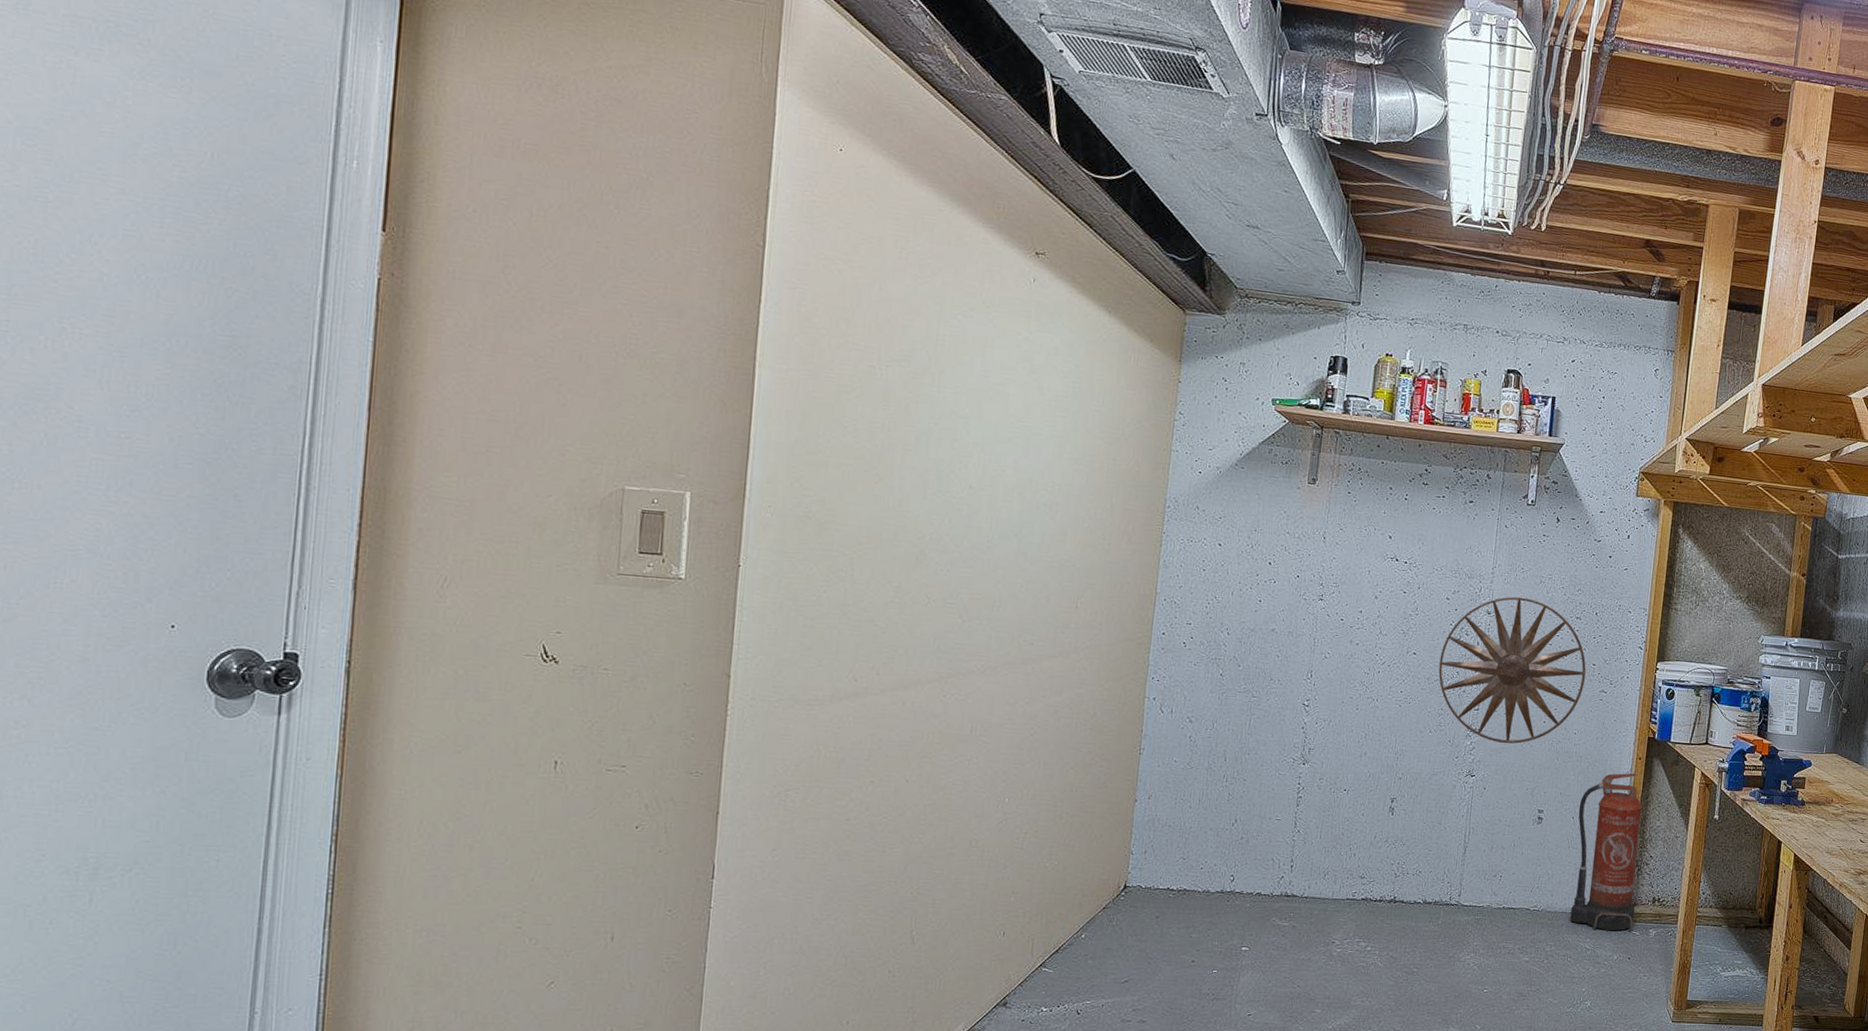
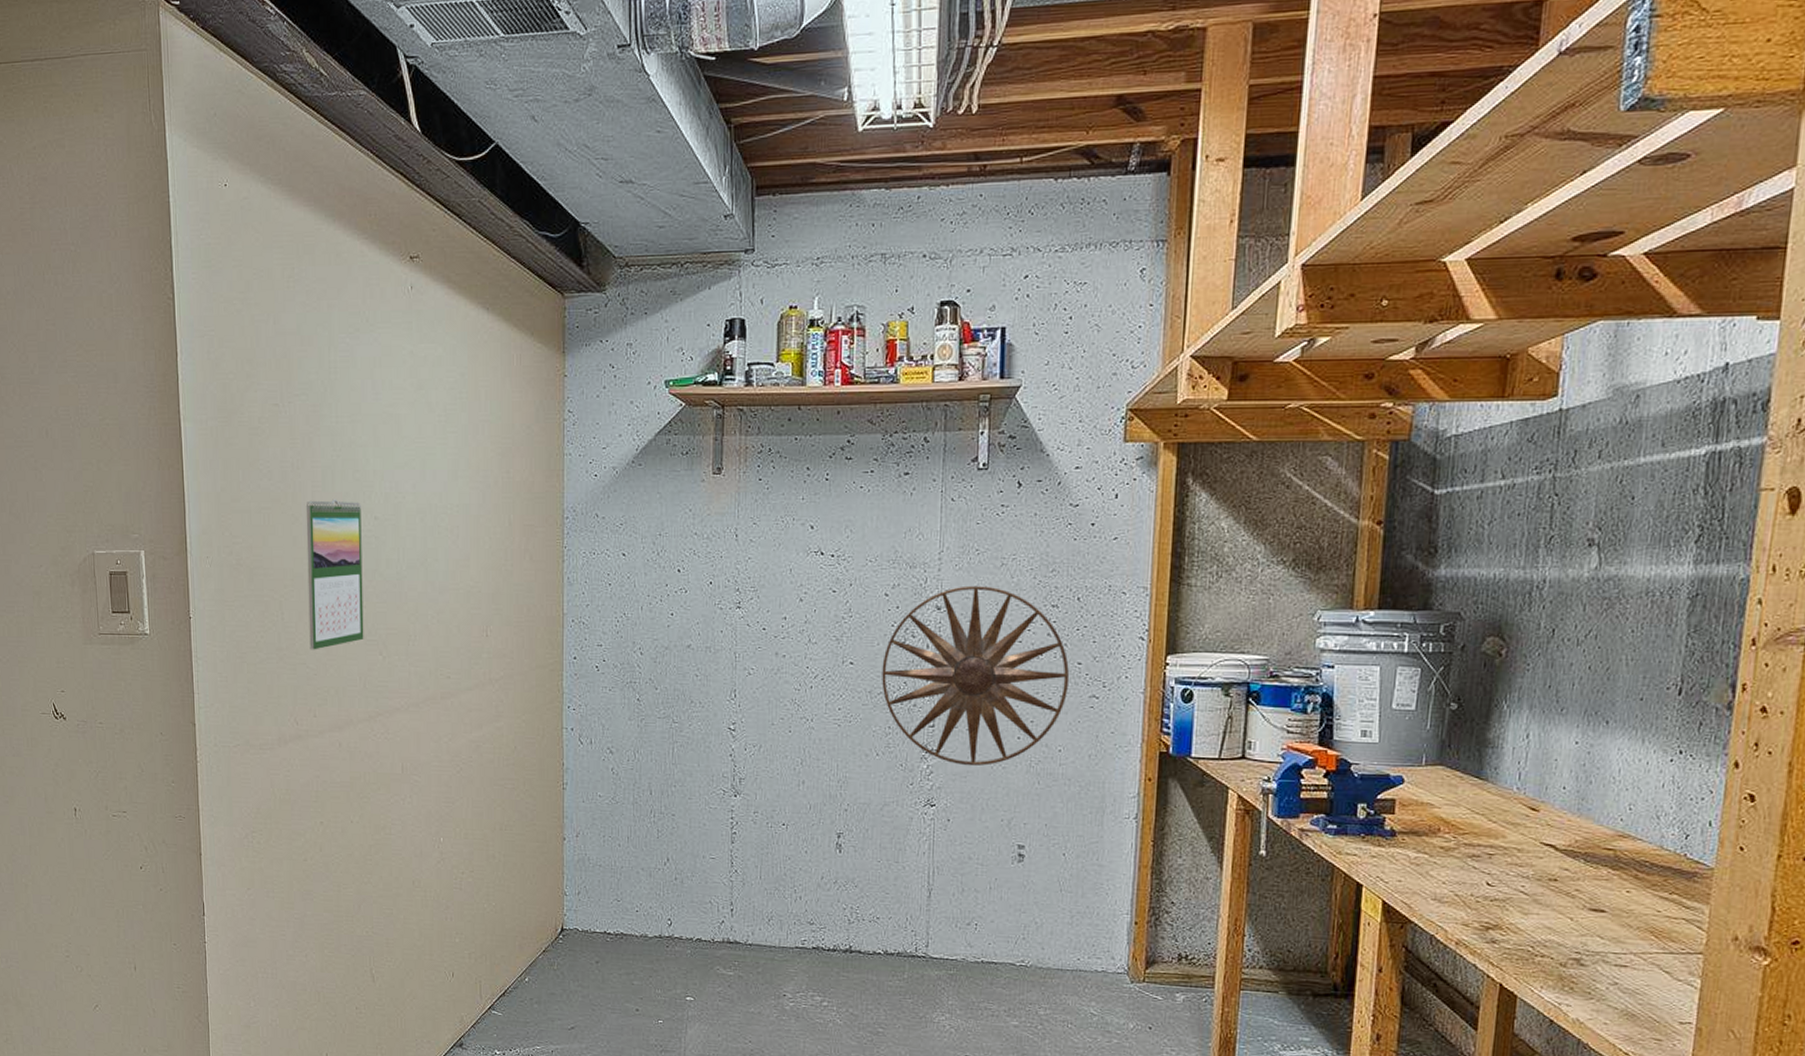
calendar: none [880,462,956,609] -> present [305,499,364,650]
fire extinguisher: present [1570,773,1643,932] -> none [1068,798,1157,996]

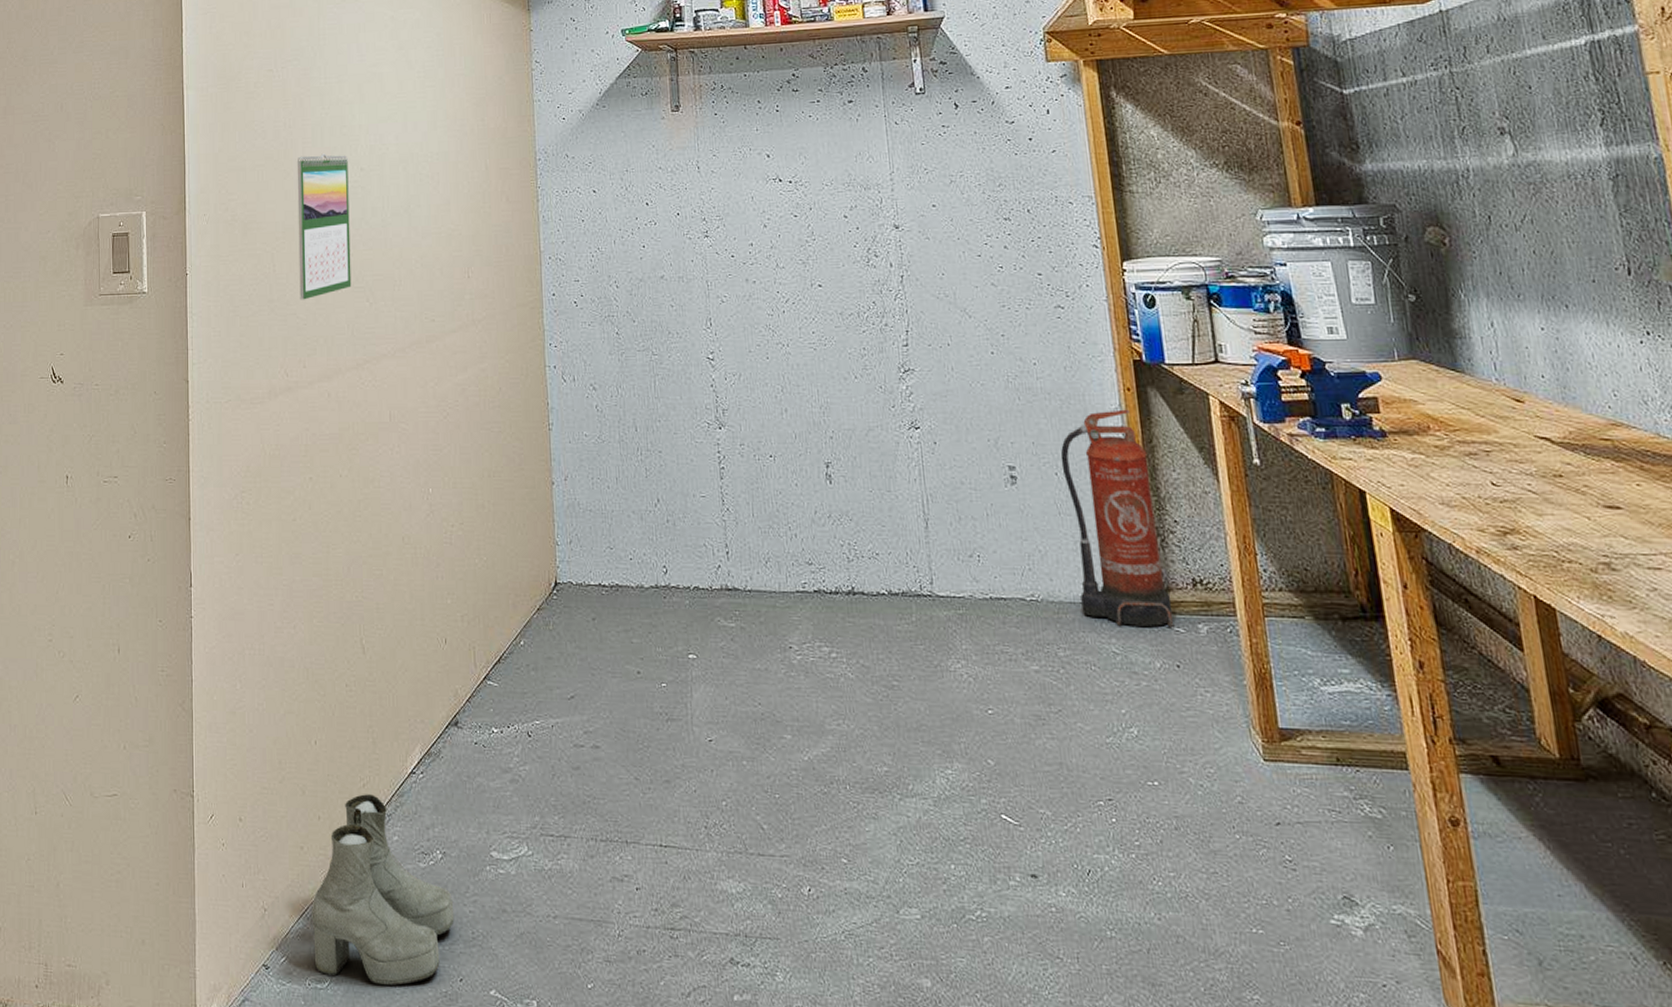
wall art: present [882,585,1070,767] -> none [849,203,1033,385]
fire extinguisher: none [1068,798,1157,996] -> present [1060,409,1173,628]

